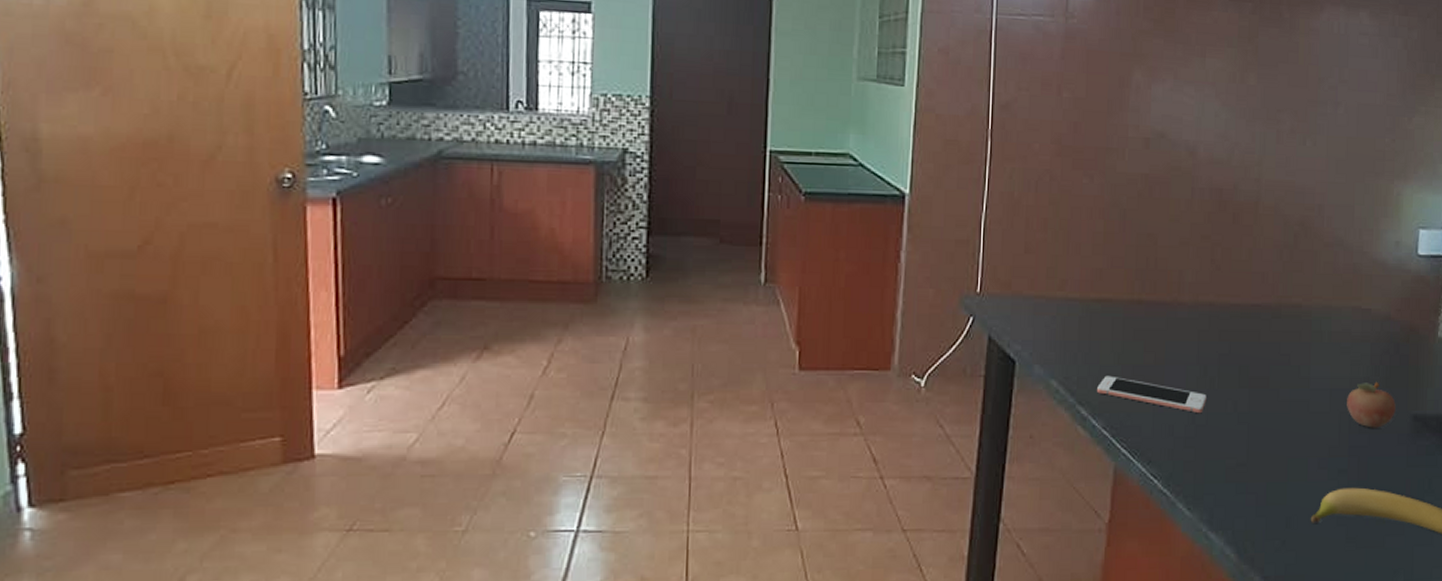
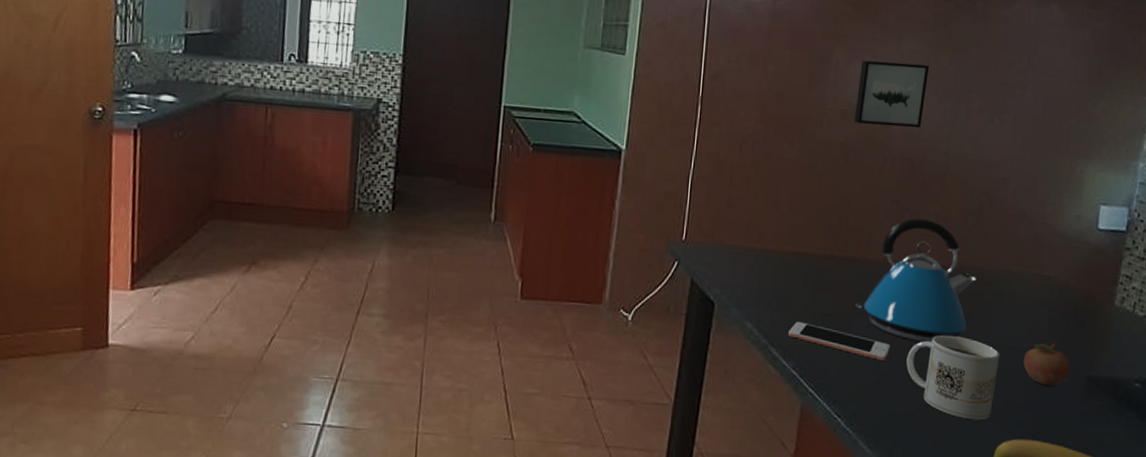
wall art: none [1158,82,1236,155] -> present [854,60,930,129]
kettle: none [1166,253,1294,390] -> present [854,218,976,343]
mug: none [1224,380,1322,471] -> present [906,334,1000,421]

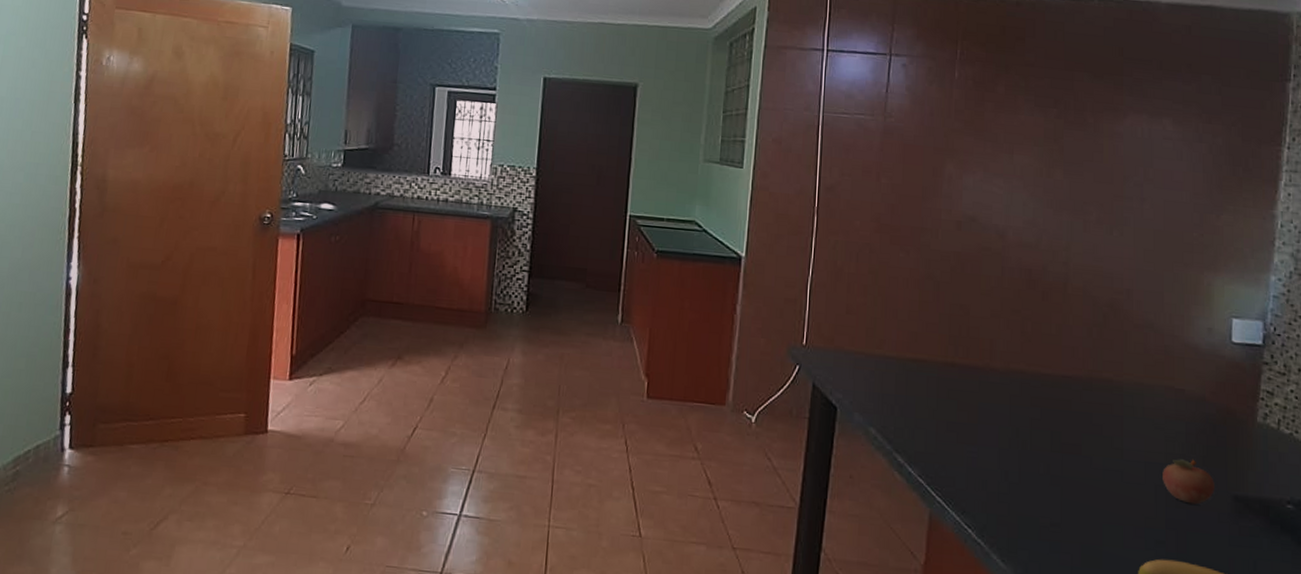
cell phone: present [788,321,890,362] -> none [913,428,1019,473]
wall art: present [854,60,930,129] -> none [969,173,1043,240]
kettle: present [854,218,976,343] -> none [979,328,1105,454]
mug: present [906,334,1000,421] -> none [1037,446,1136,538]

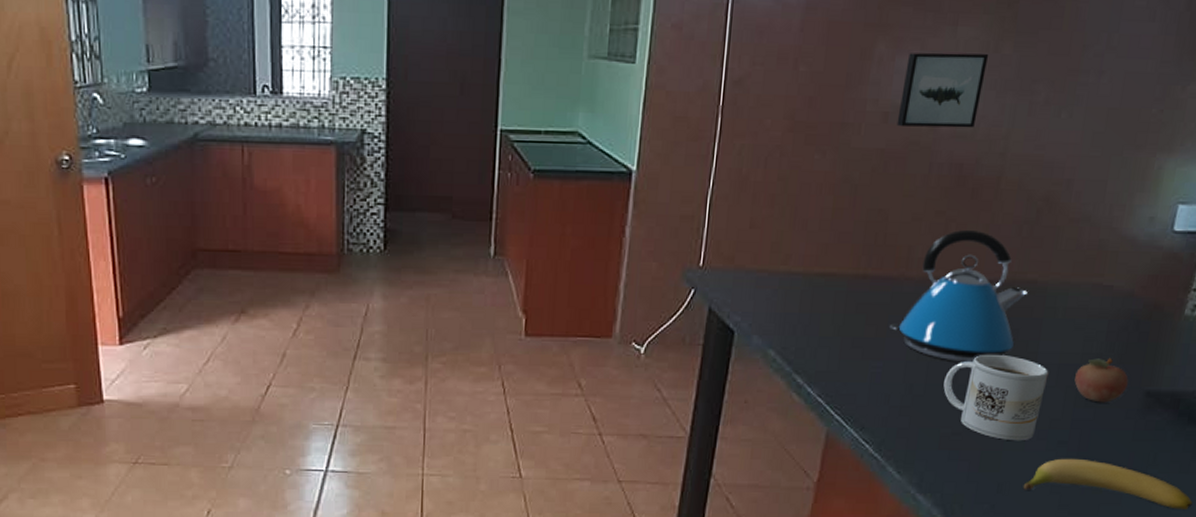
wall art: none [969,173,1043,240] -> present [896,52,989,128]
kettle: none [979,328,1105,454] -> present [888,229,1028,363]
mug: none [1037,446,1136,538] -> present [943,354,1049,441]

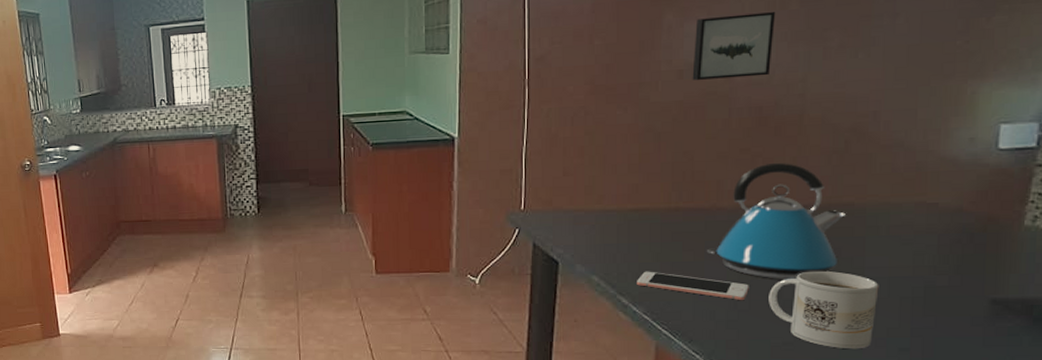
cell phone: none [814,346,927,385] -> present [637,271,749,301]
fruit: present [1074,357,1129,403] -> none [909,269,969,312]

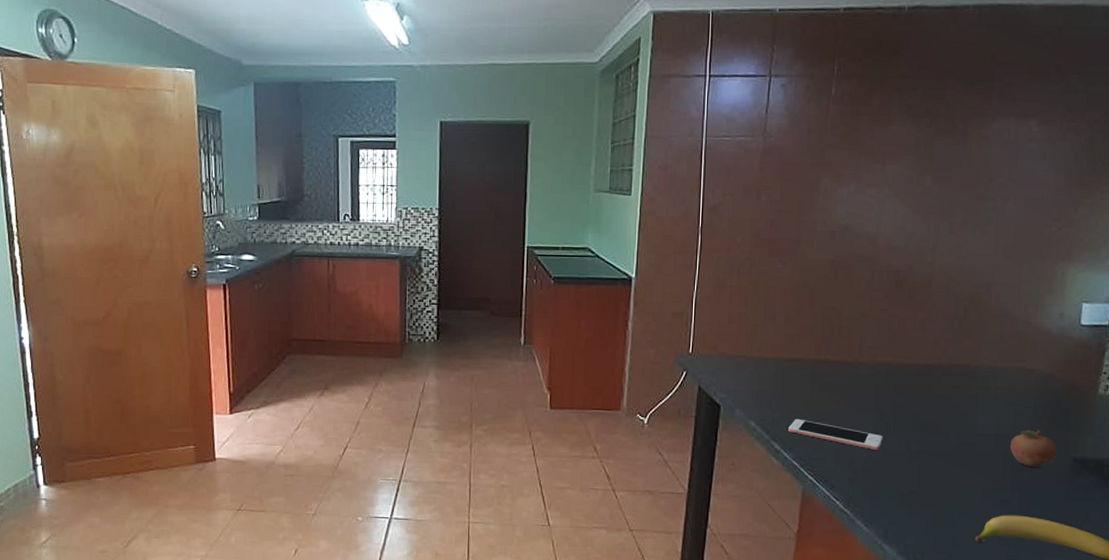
wall art: present [692,12,776,80] -> none [842,185,913,243]
kettle: present [706,162,846,280] -> none [848,323,963,433]
mug: present [769,270,879,350] -> none [898,425,987,500]
fruit: none [909,269,969,312] -> present [1010,429,1057,468]

